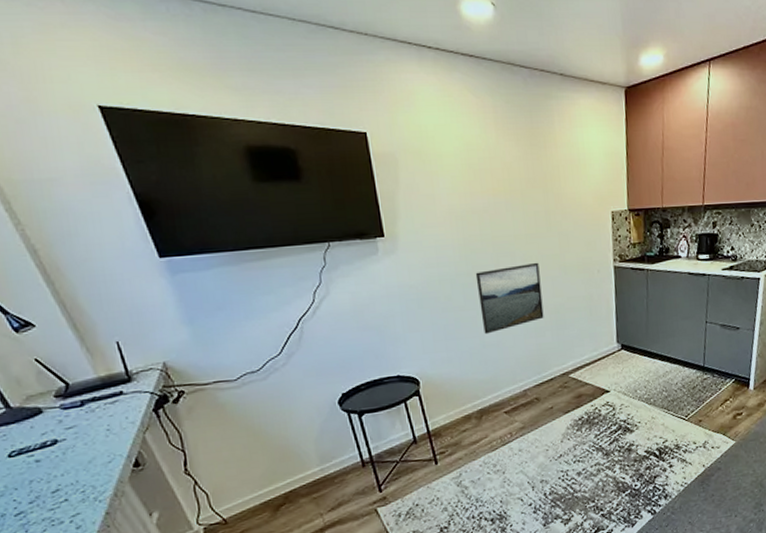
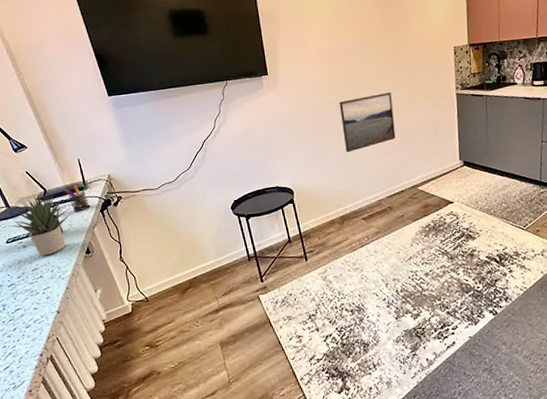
succulent plant: none [11,390,110,473] -> present [9,195,71,256]
pen holder: none [98,376,138,413] -> present [65,185,90,212]

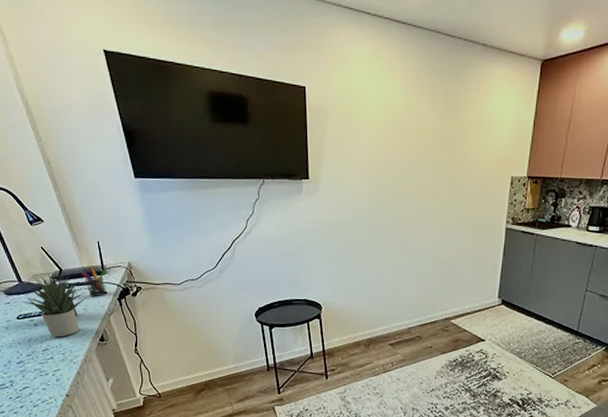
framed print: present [339,92,396,153] -> none [380,216,438,275]

